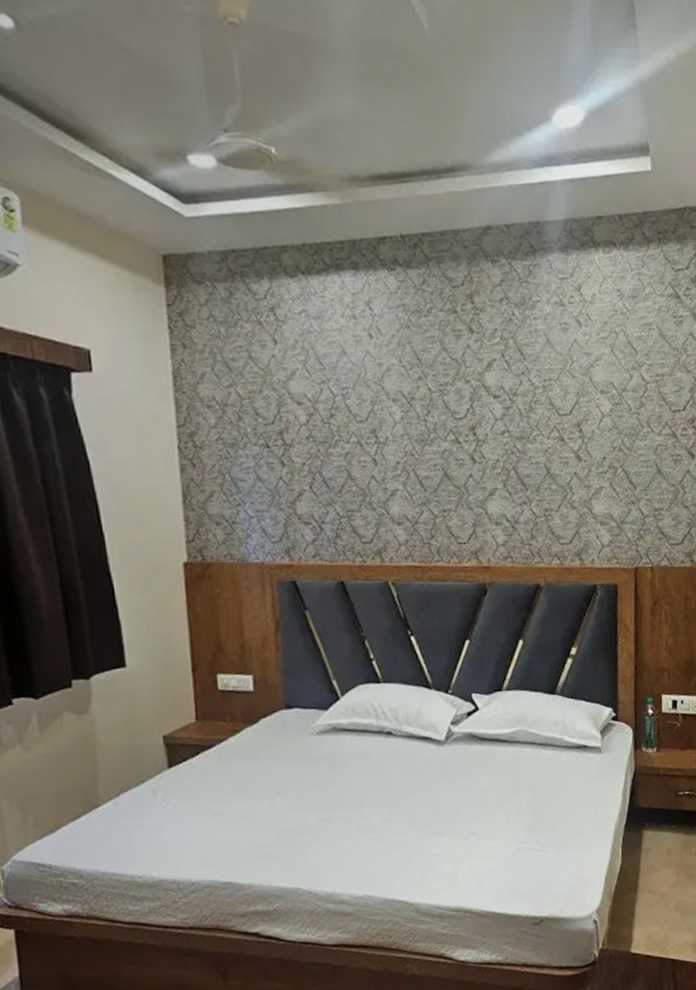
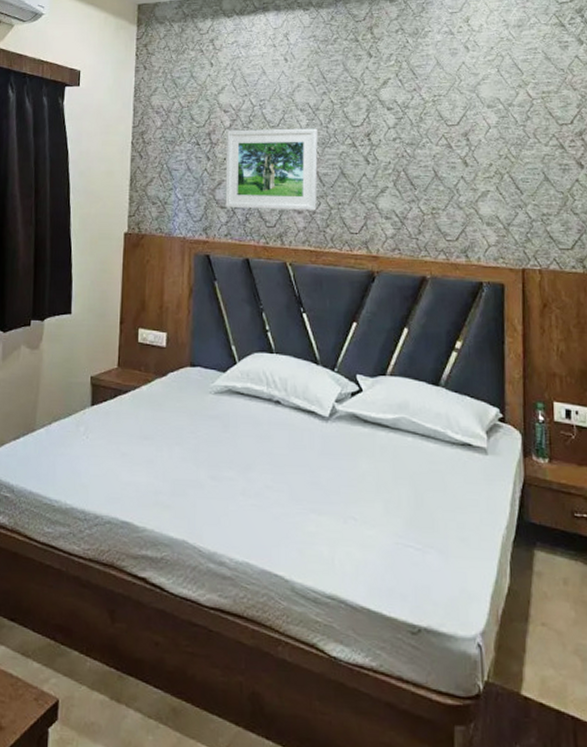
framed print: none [304,422,419,524] -> present [225,128,318,211]

